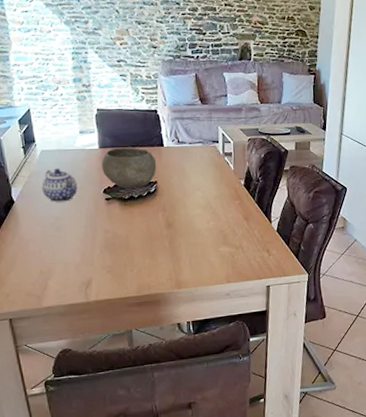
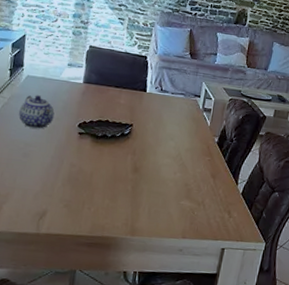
bowl: present [101,147,157,189] -> none [81,85,136,128]

